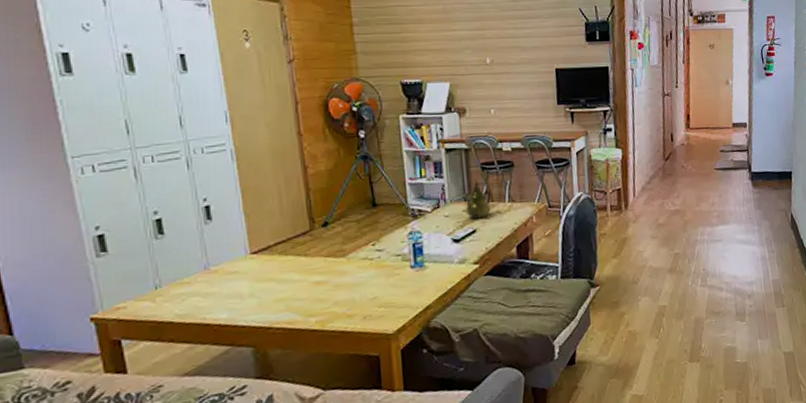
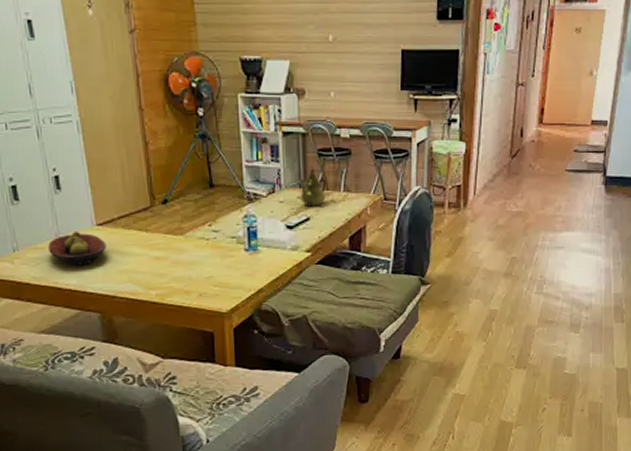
fruit bowl: none [196,261,261,299] -> present [48,231,106,266]

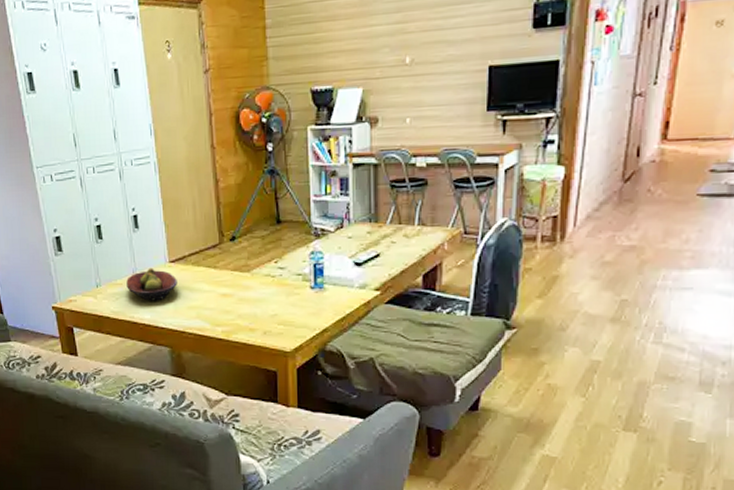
teapot: present [300,165,327,207] -> none [370,198,399,242]

